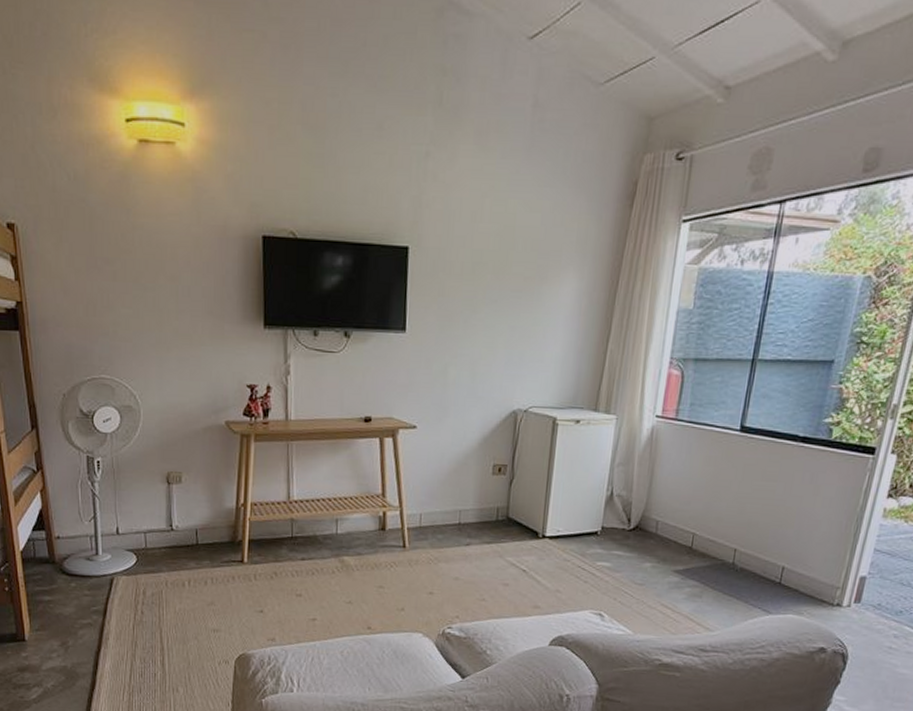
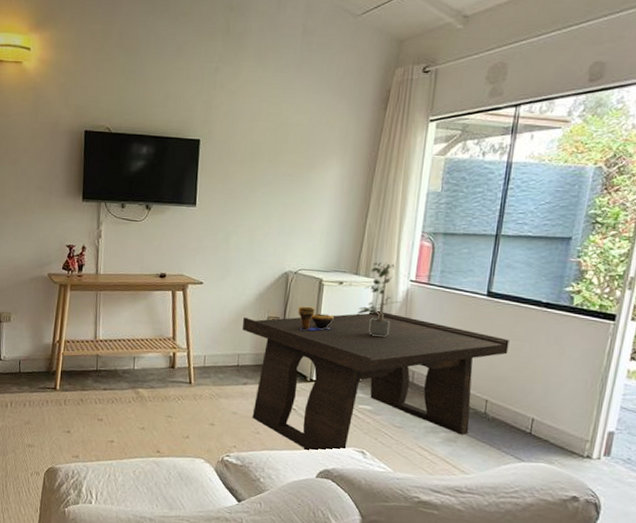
coffee table: none [464,453,762,618] -> present [242,311,510,453]
decorative bowl: none [528,450,569,480] -> present [298,306,334,331]
potted plant: none [595,394,645,484] -> present [356,261,401,338]

